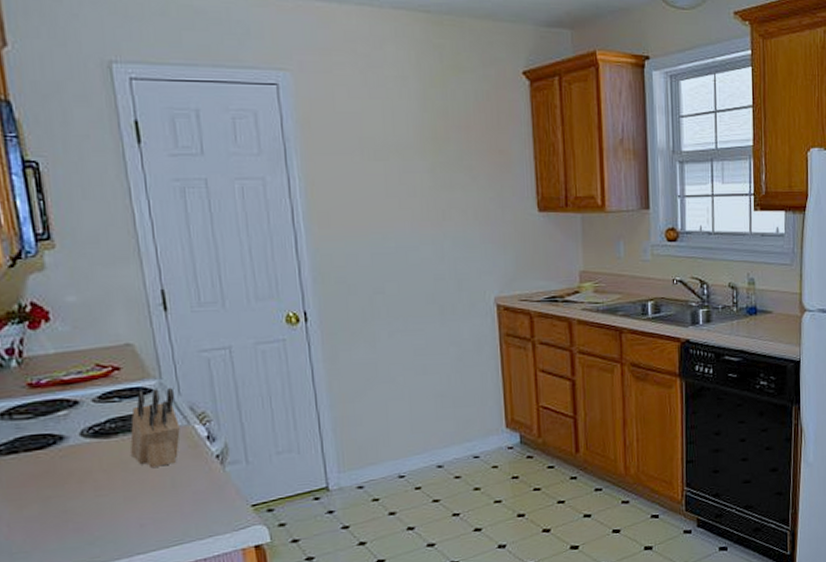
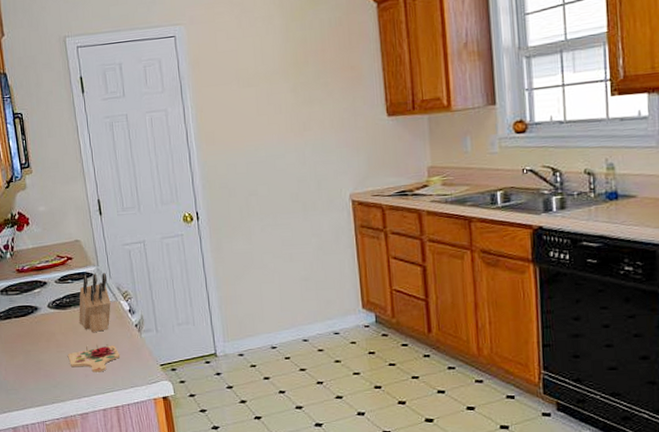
cutting board: none [113,482,194,521] -> present [68,344,121,373]

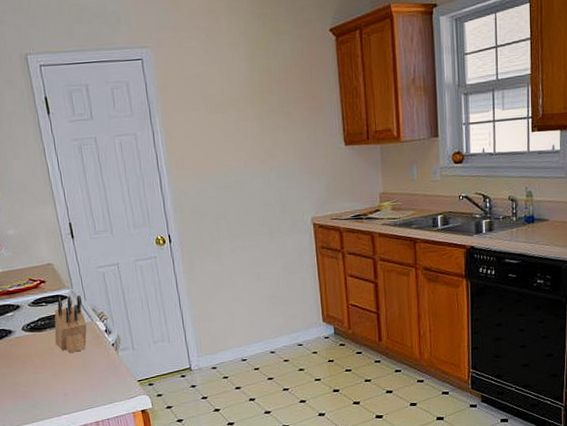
cutting board: present [68,344,121,373] -> none [45,363,99,391]

